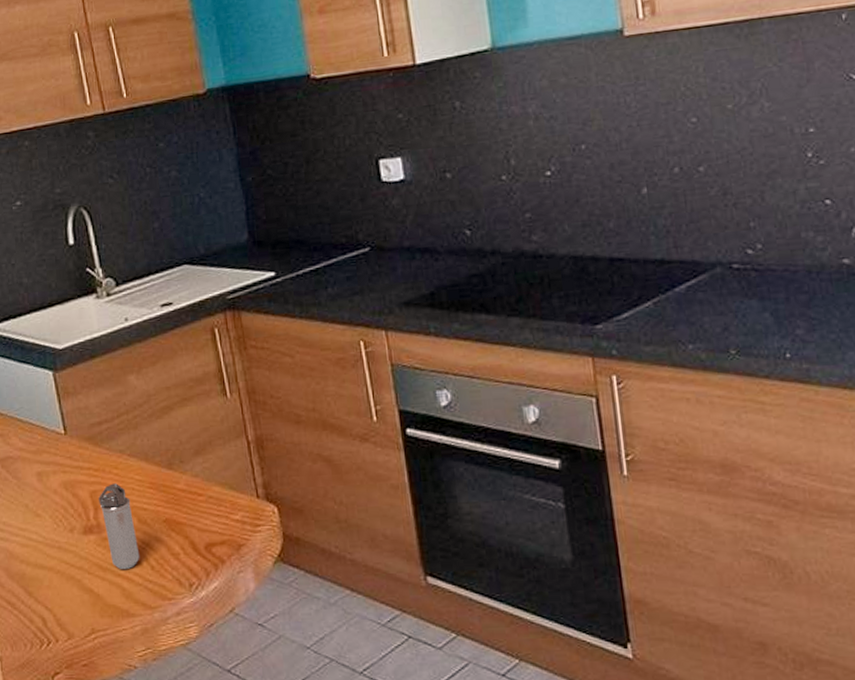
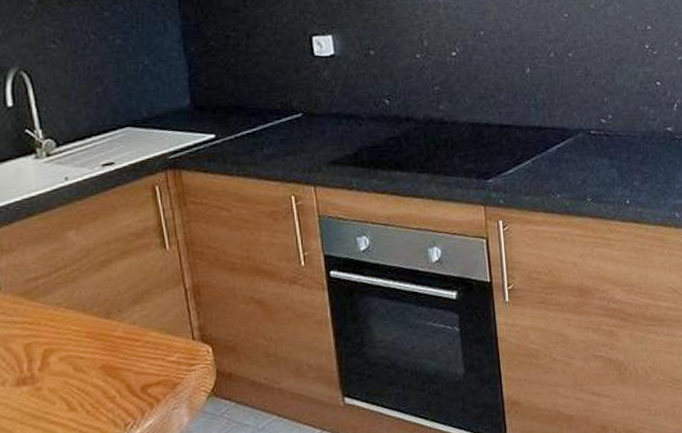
shaker: present [99,483,140,569] -> none [33,335,75,417]

